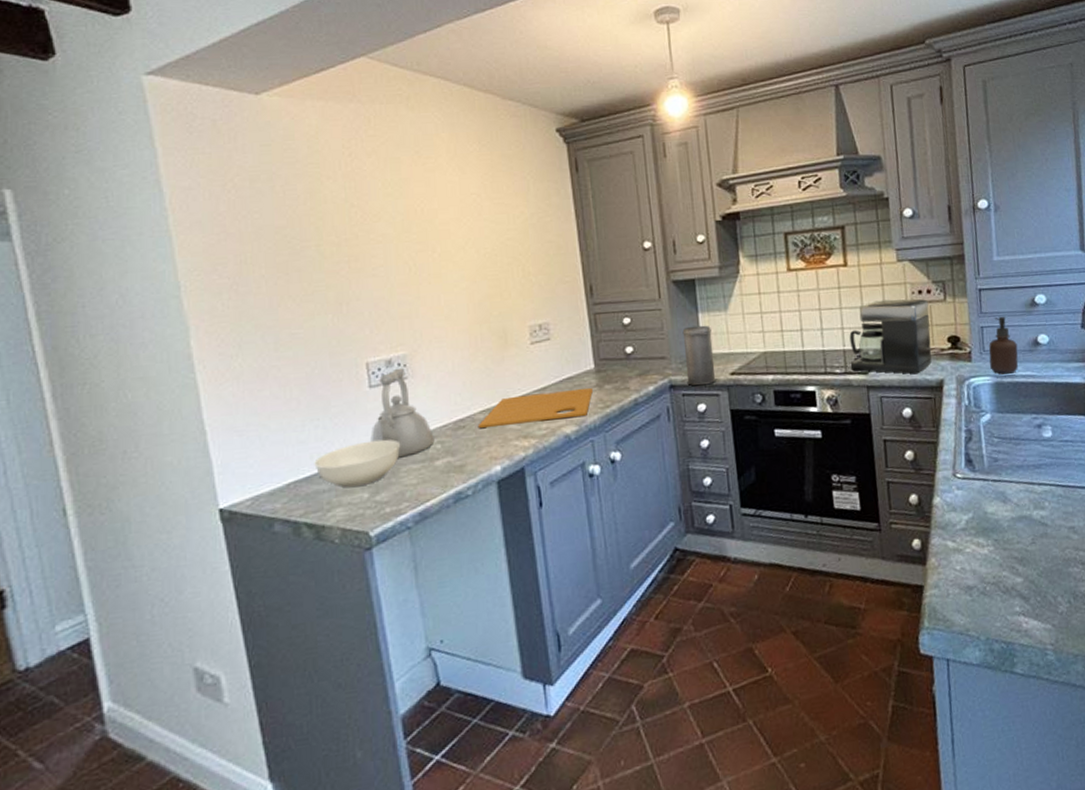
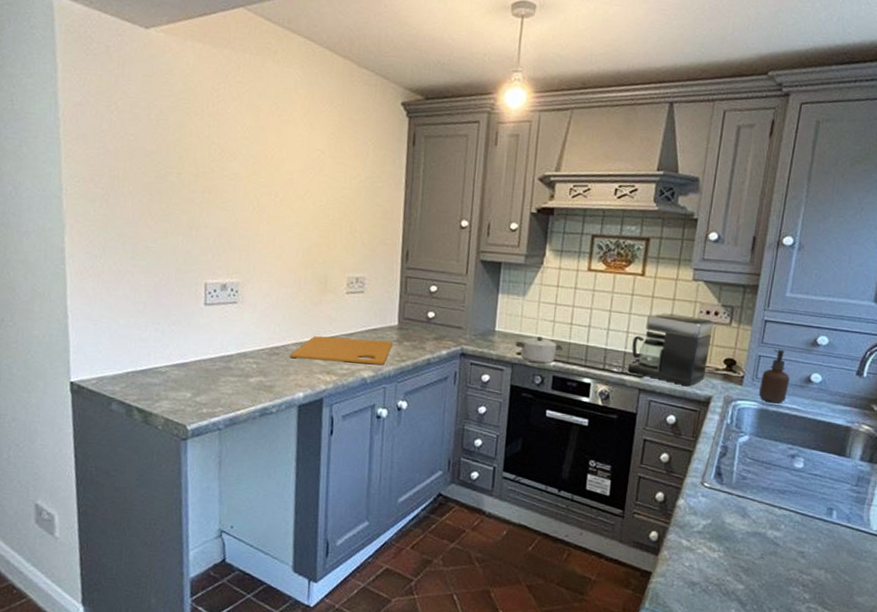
bowl: present [314,439,401,488] -> none [150,350,223,387]
kettle: present [370,368,435,458] -> none [199,292,252,370]
canister: present [682,325,716,386] -> none [477,304,508,359]
cooking pot: none [726,351,778,381] -> present [515,337,563,364]

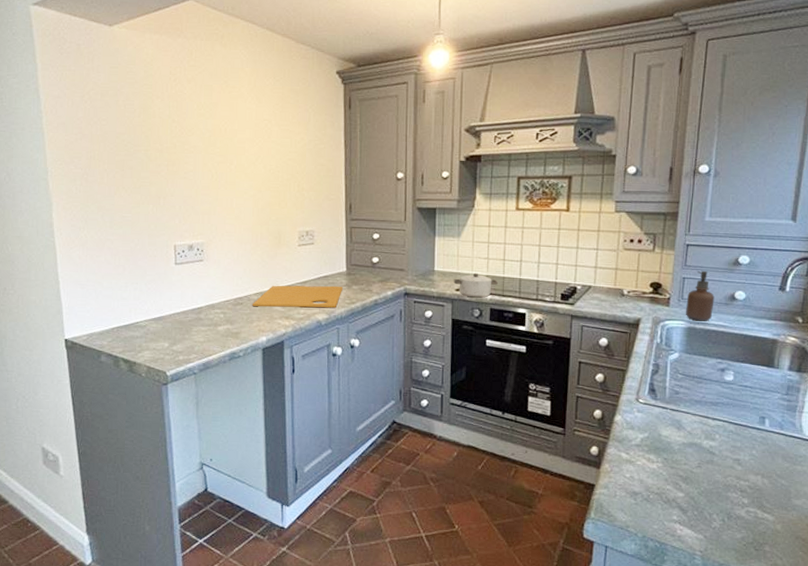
coffee maker: present [627,313,714,386] -> none [559,244,638,310]

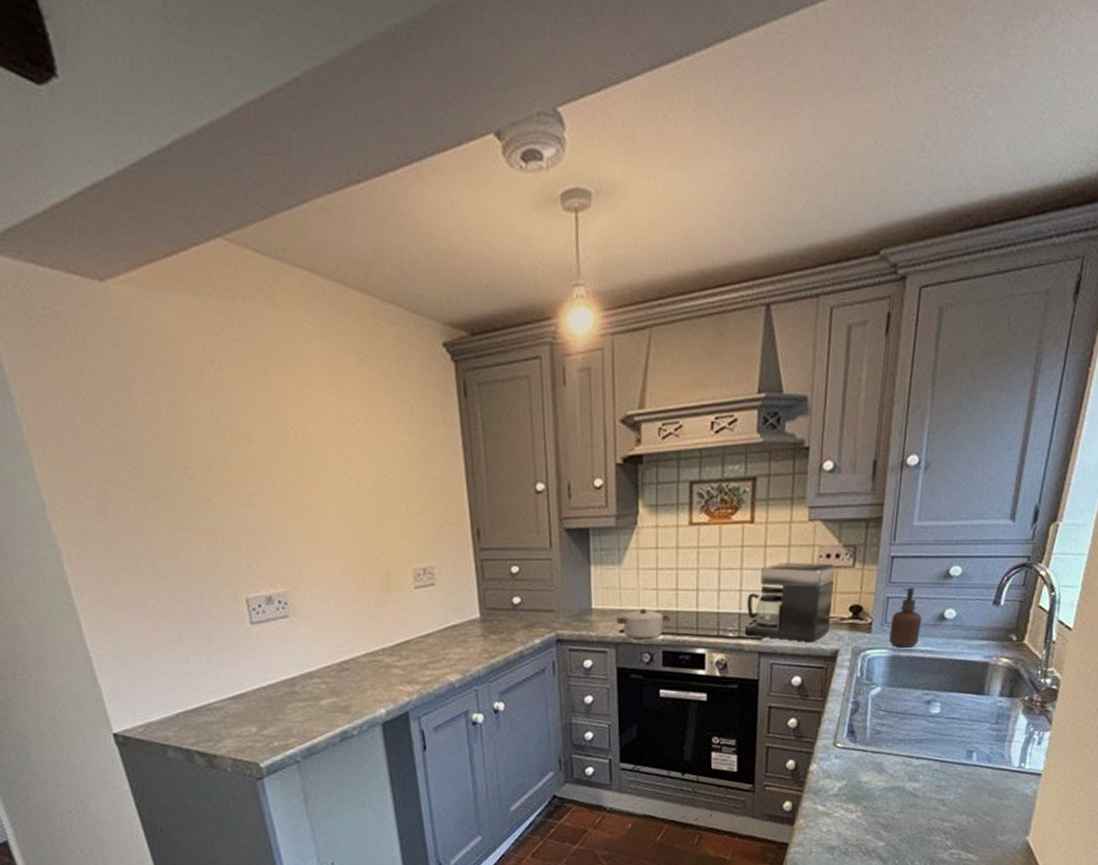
cutting board: present [252,285,344,308] -> none [361,636,479,672]
coffee maker: none [559,244,638,310] -> present [744,562,835,642]

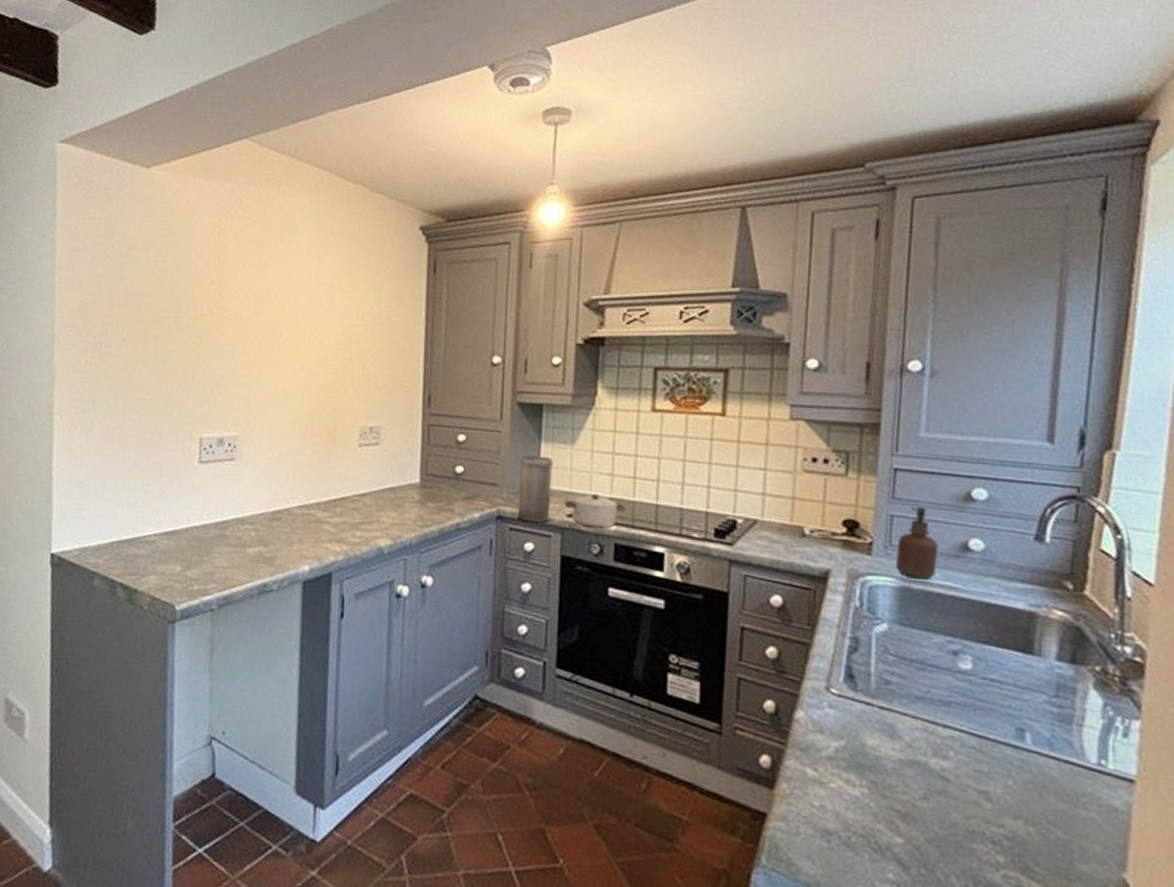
canister: none [573,578,604,642] -> present [517,455,553,523]
coffee maker: present [744,562,835,642] -> none [712,461,823,556]

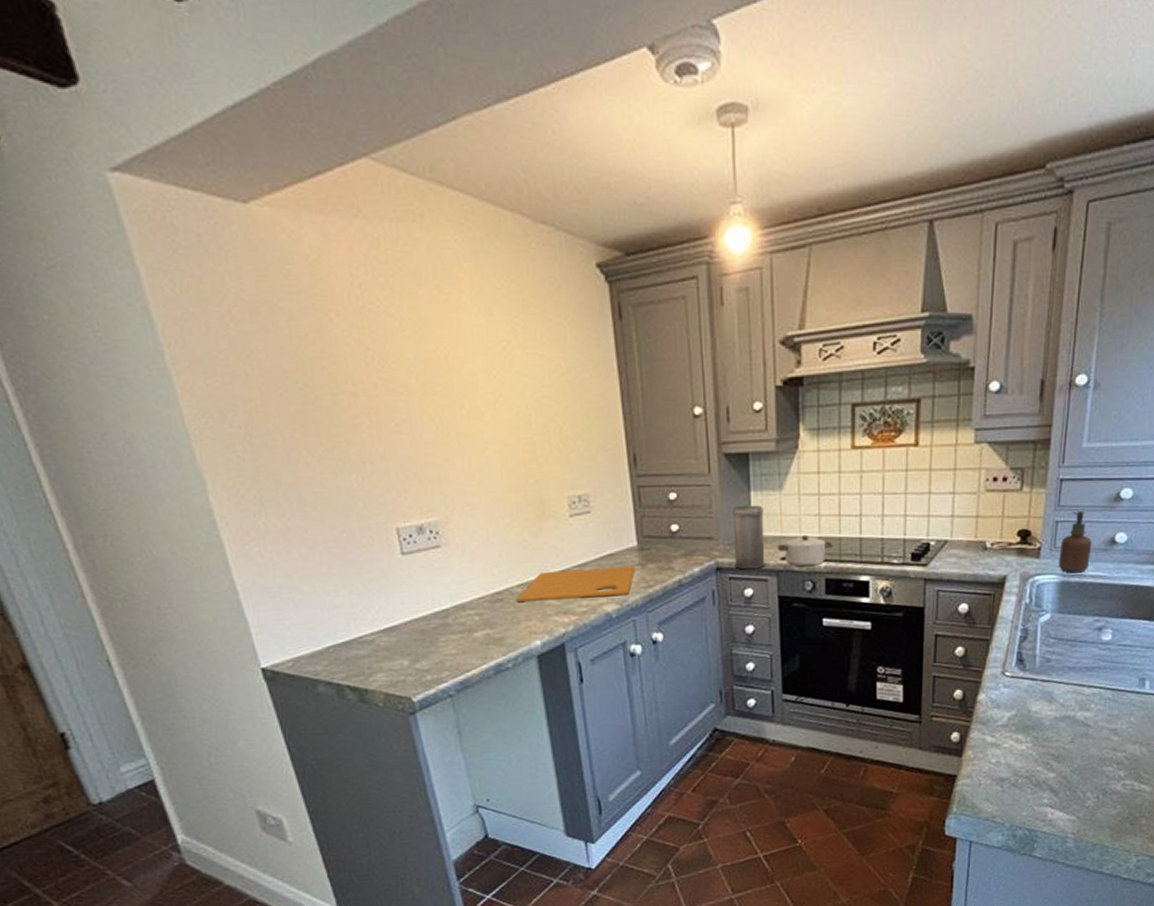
cutting board: none [293,496,416,532] -> present [516,565,636,603]

